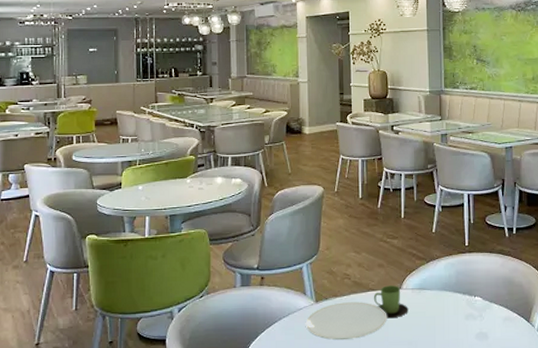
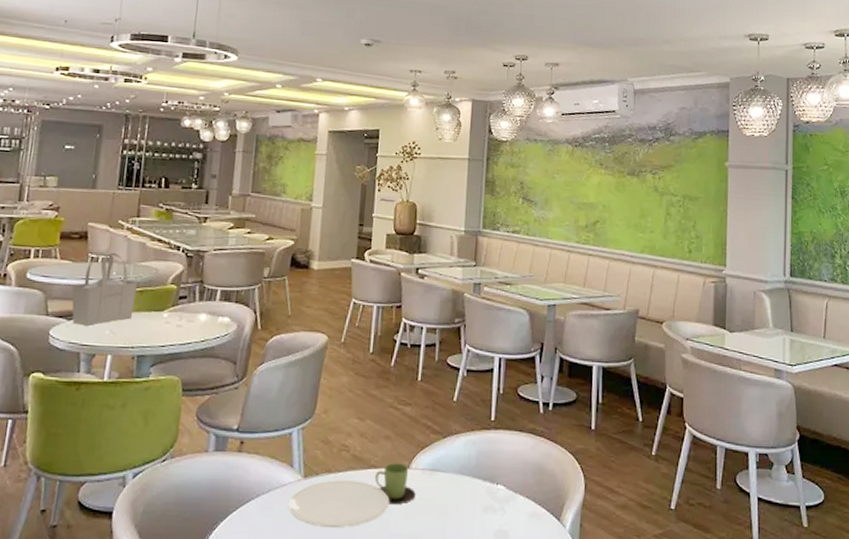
shopping bag: none [109,133,163,195] -> present [71,251,139,327]

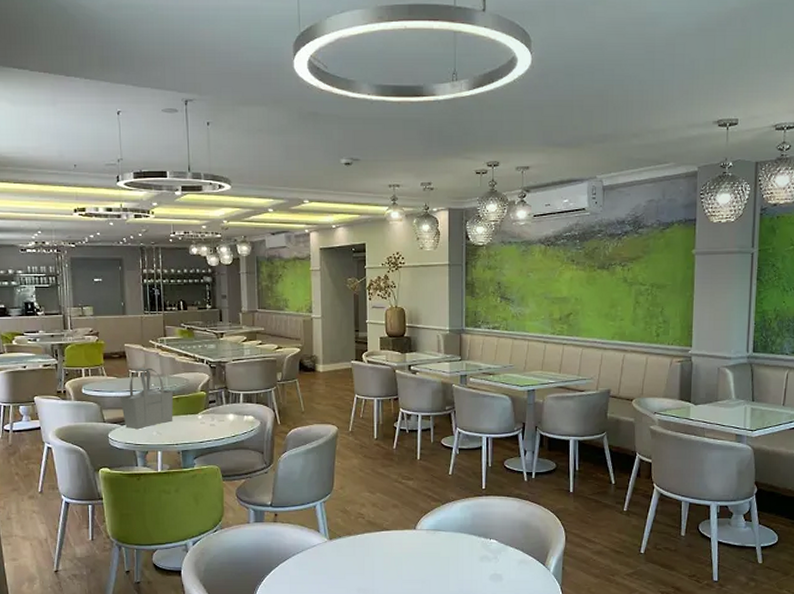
plate: present [288,480,390,528] -> none [319,541,401,577]
cup: present [374,463,416,504] -> none [387,526,422,557]

